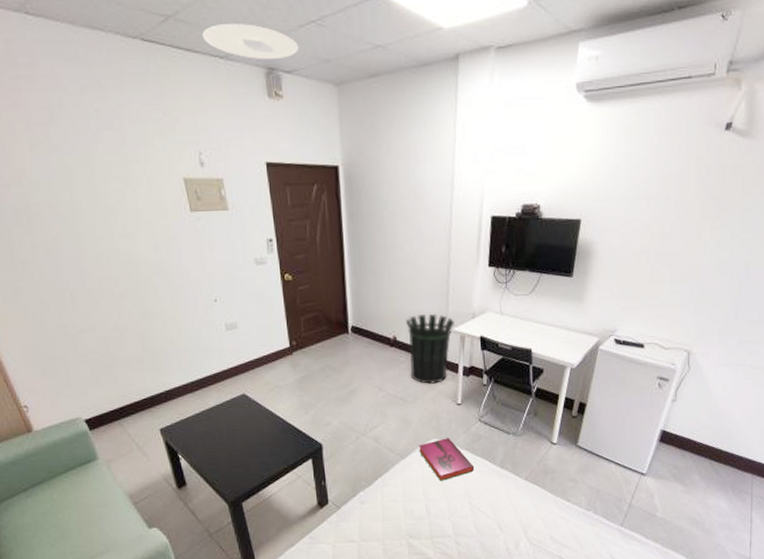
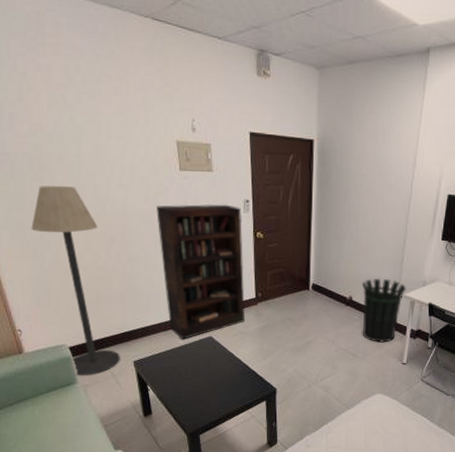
floor lamp: none [26,239,144,452] -> present [31,186,120,376]
bookcase: none [168,245,280,400] -> present [156,204,245,339]
ceiling light: present [202,24,300,60] -> none [205,9,289,43]
hardback book: present [419,438,475,481] -> none [364,393,414,433]

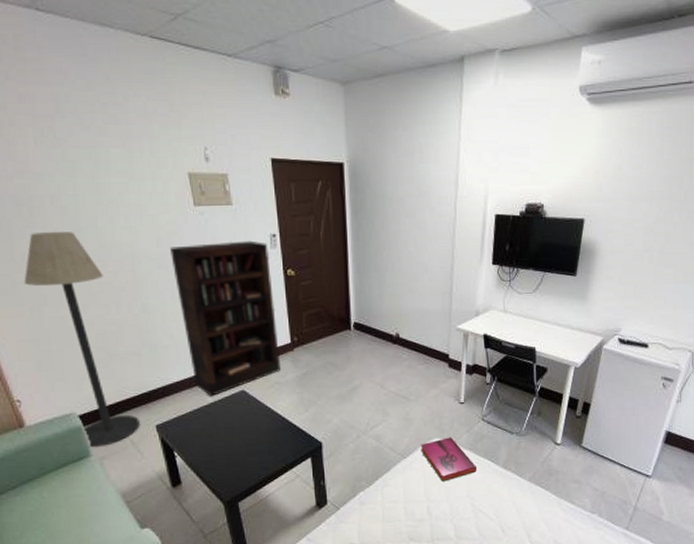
waste bin: present [361,279,406,343] -> none [408,311,458,382]
hardback book: none [364,393,414,433] -> present [420,437,478,482]

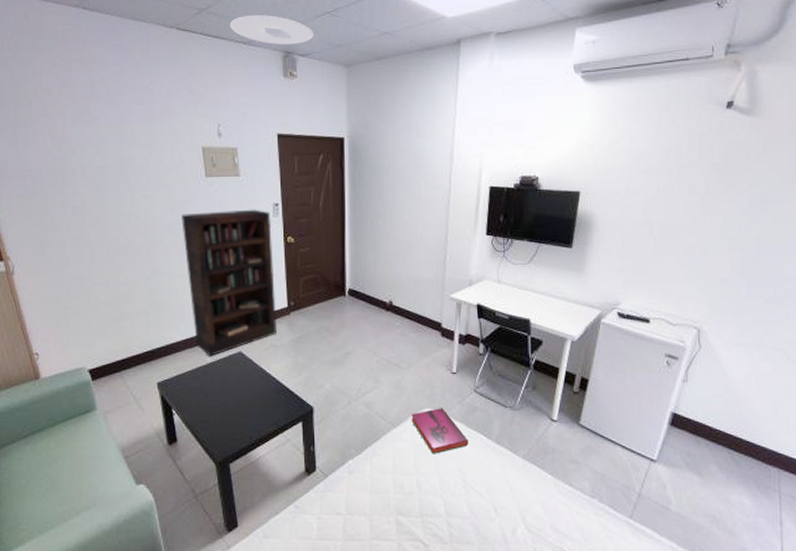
floor lamp: present [24,232,140,448] -> none [52,199,143,402]
ceiling light: none [211,23,307,59] -> present [230,15,314,45]

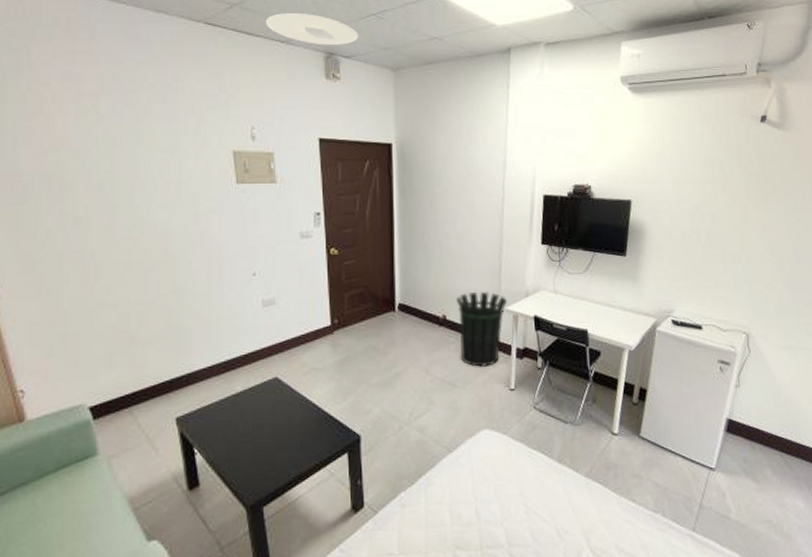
bookcase: present [182,209,276,356] -> none [208,218,318,384]
waste bin: none [401,280,451,350] -> present [455,292,507,367]
hardback book: present [411,408,469,454] -> none [468,428,530,479]

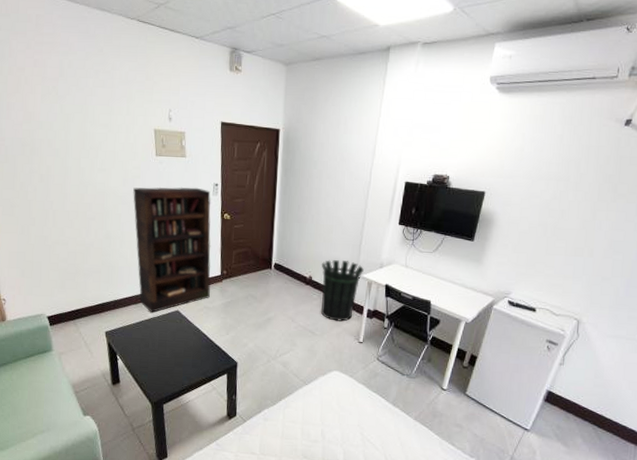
bookcase: none [208,218,318,384] -> present [133,186,211,313]
ceiling light: present [265,13,359,46] -> none [184,12,260,42]

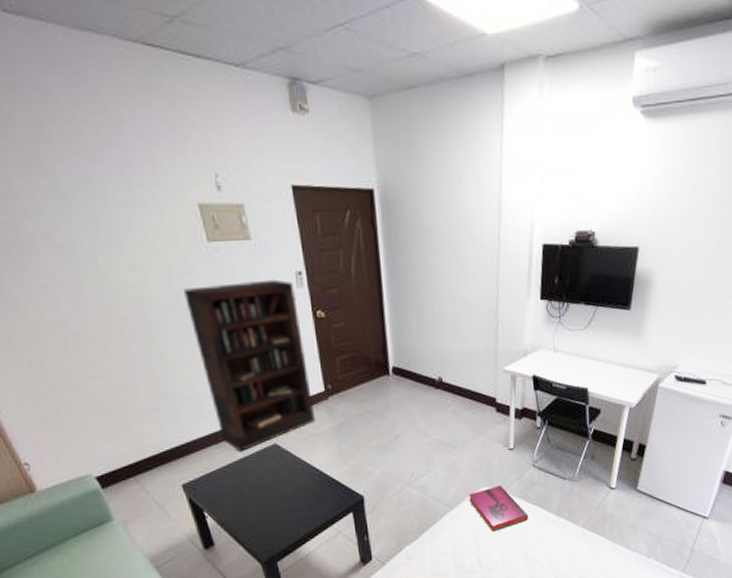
waste bin: present [320,260,364,322] -> none [451,352,505,428]
hardback book: none [321,371,369,410] -> present [469,485,529,532]

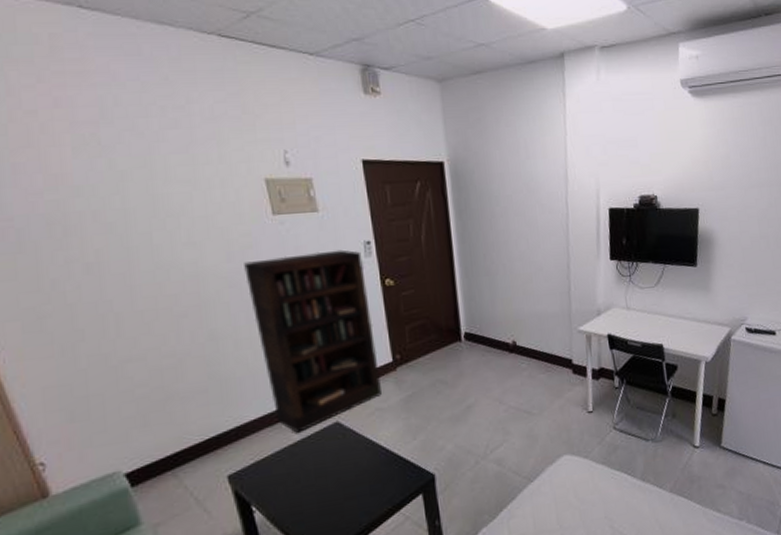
hardback book: present [469,485,529,532] -> none [548,452,613,505]

